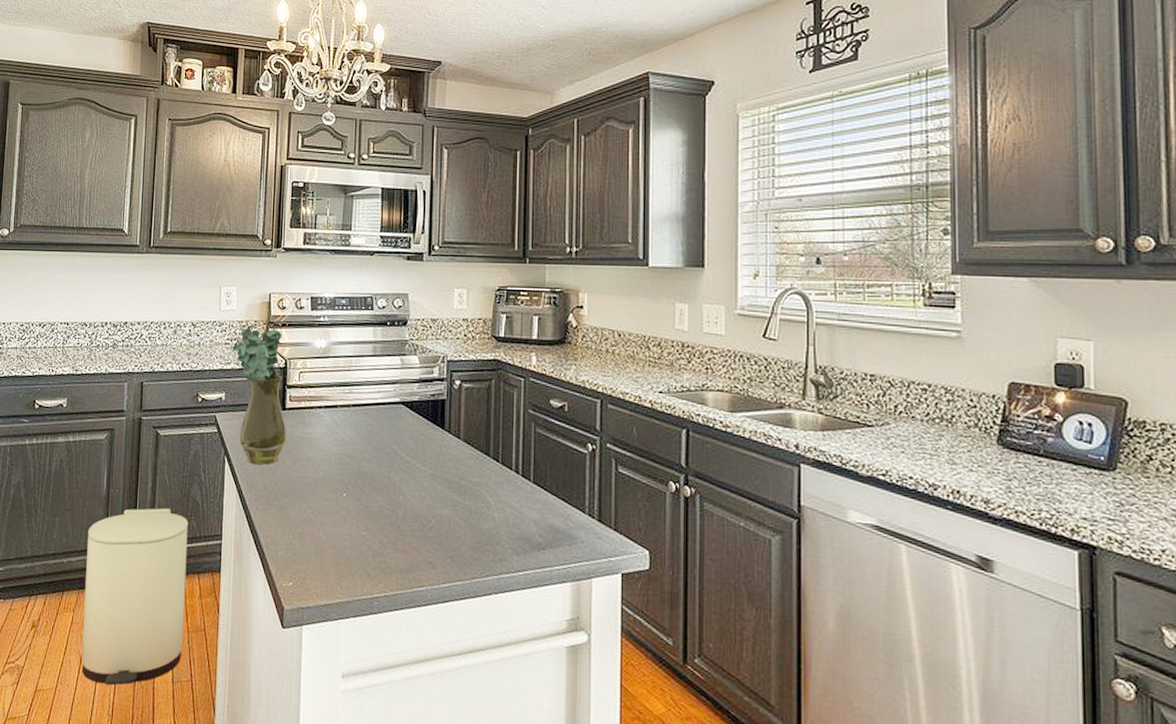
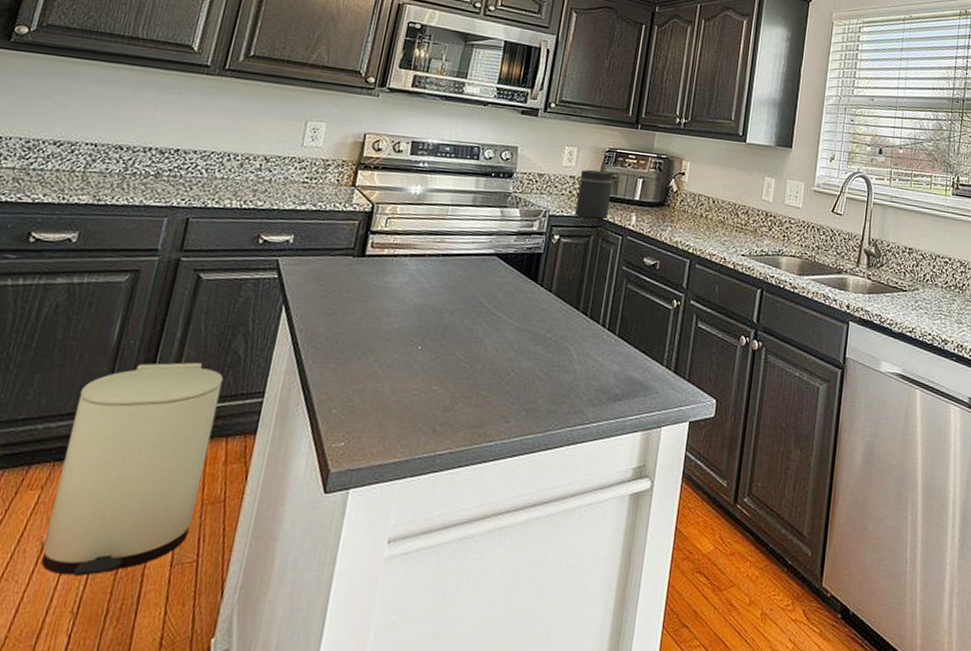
vase: present [232,321,286,464] -> none [304,160,373,314]
cylinder: none [473,310,507,362] -> present [575,169,614,219]

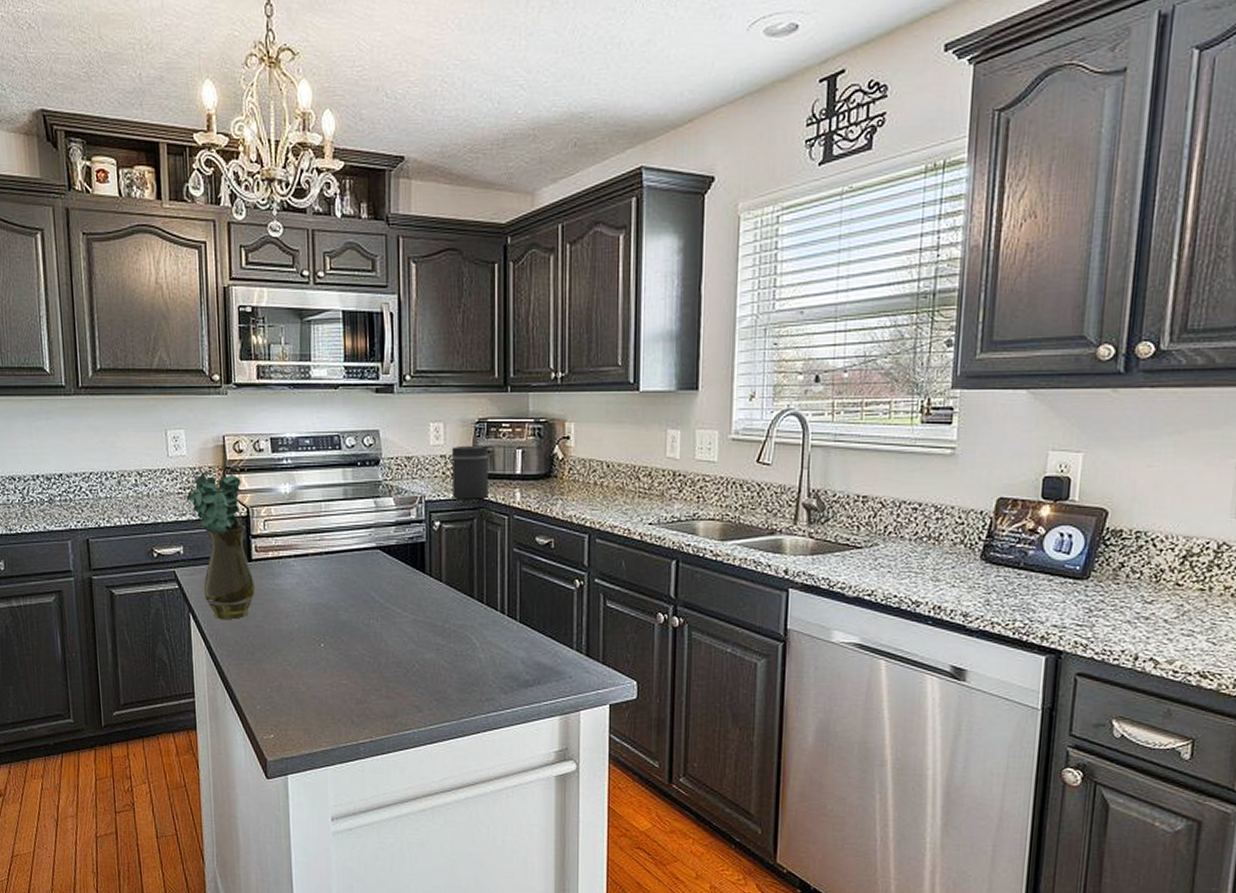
pedal bin: present [41,362,224,576] -> none [46,669,164,845]
vase: none [304,160,373,314] -> present [186,467,255,619]

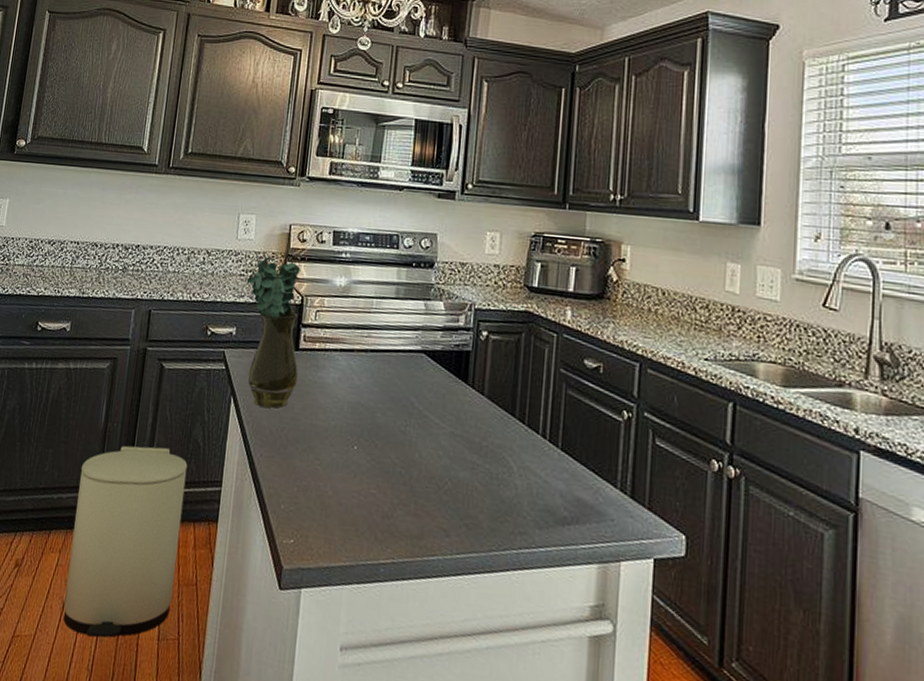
pedal bin: none [46,669,164,845] -> present [63,445,188,638]
cylinder: present [451,445,488,499] -> none [503,257,542,314]

